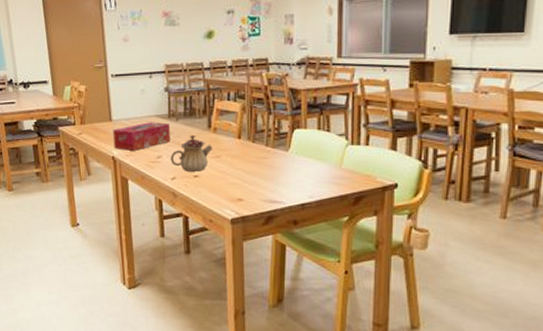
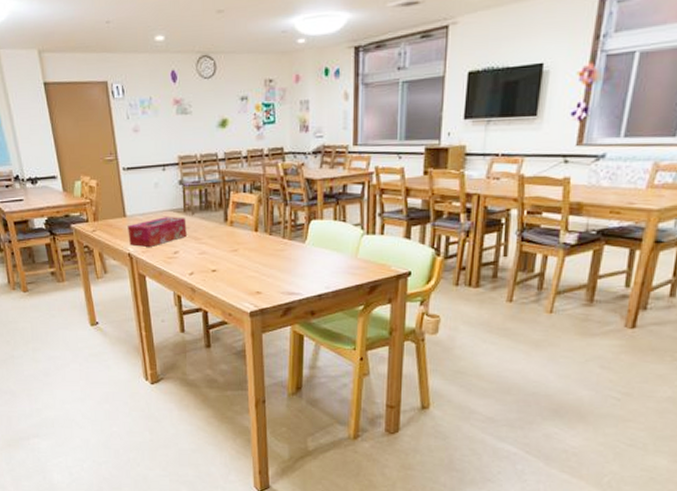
teapot: present [170,134,213,172] -> none [187,228,230,266]

